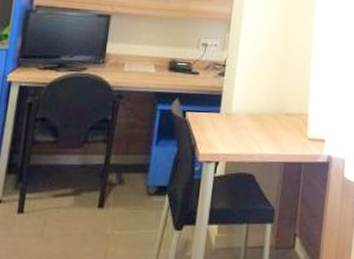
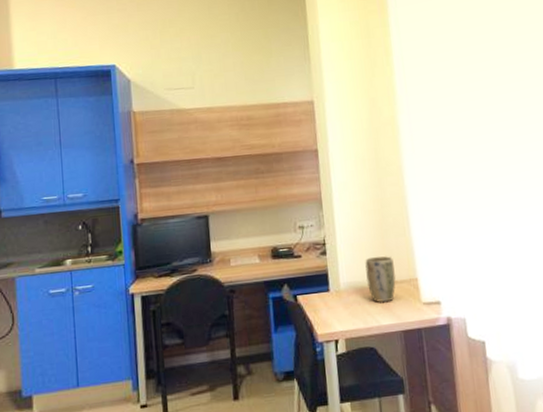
plant pot: none [259,86,289,132] -> present [365,256,396,303]

